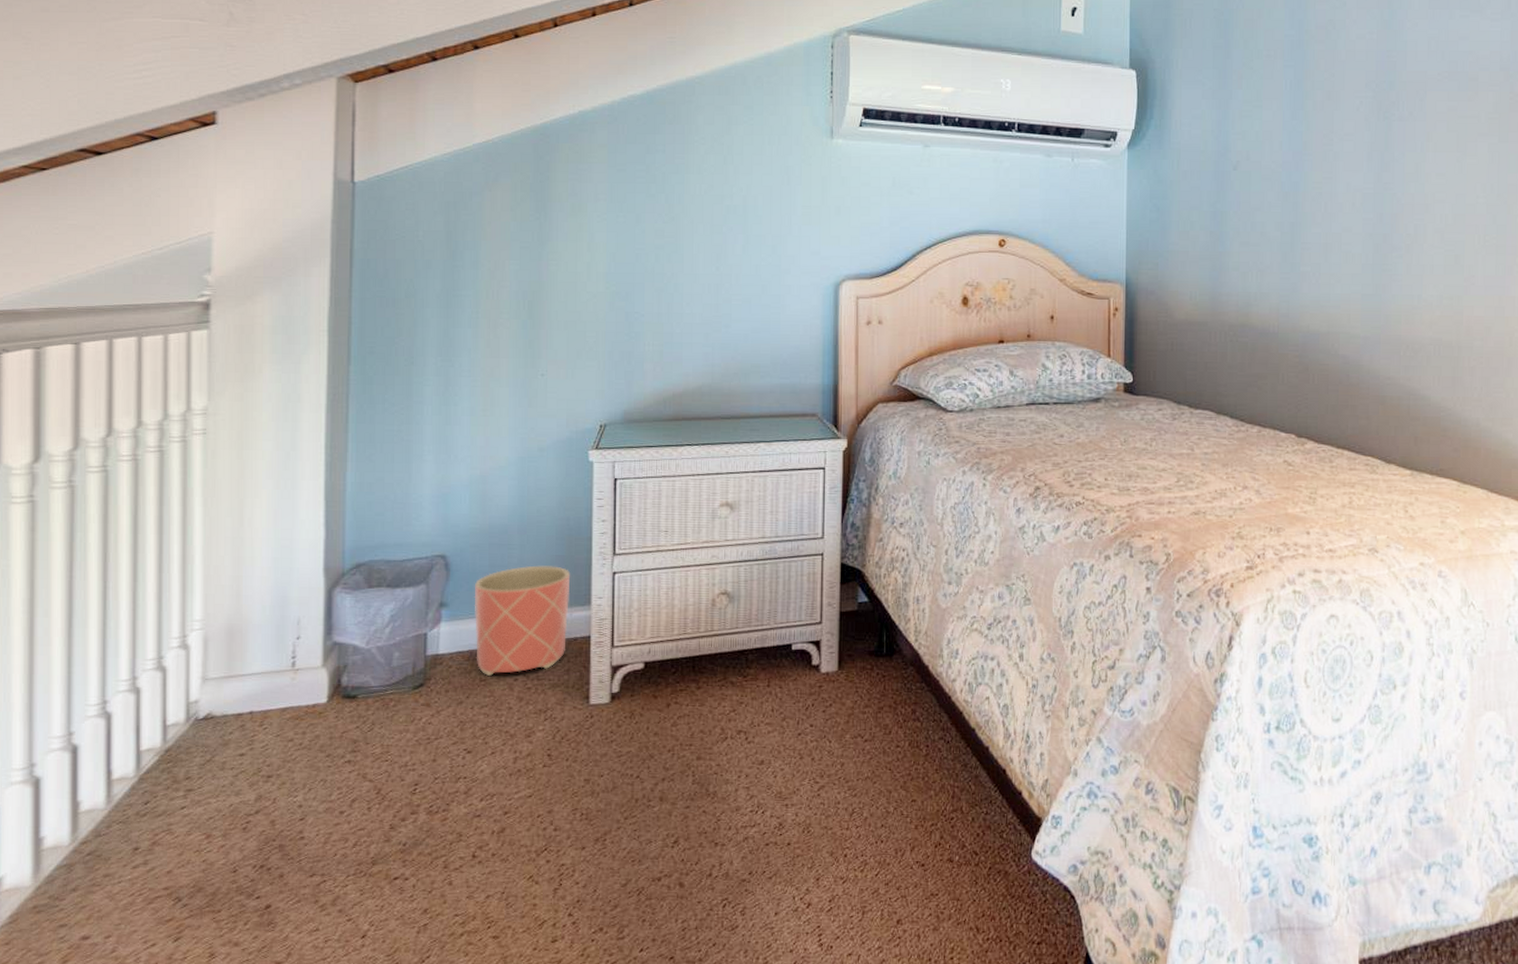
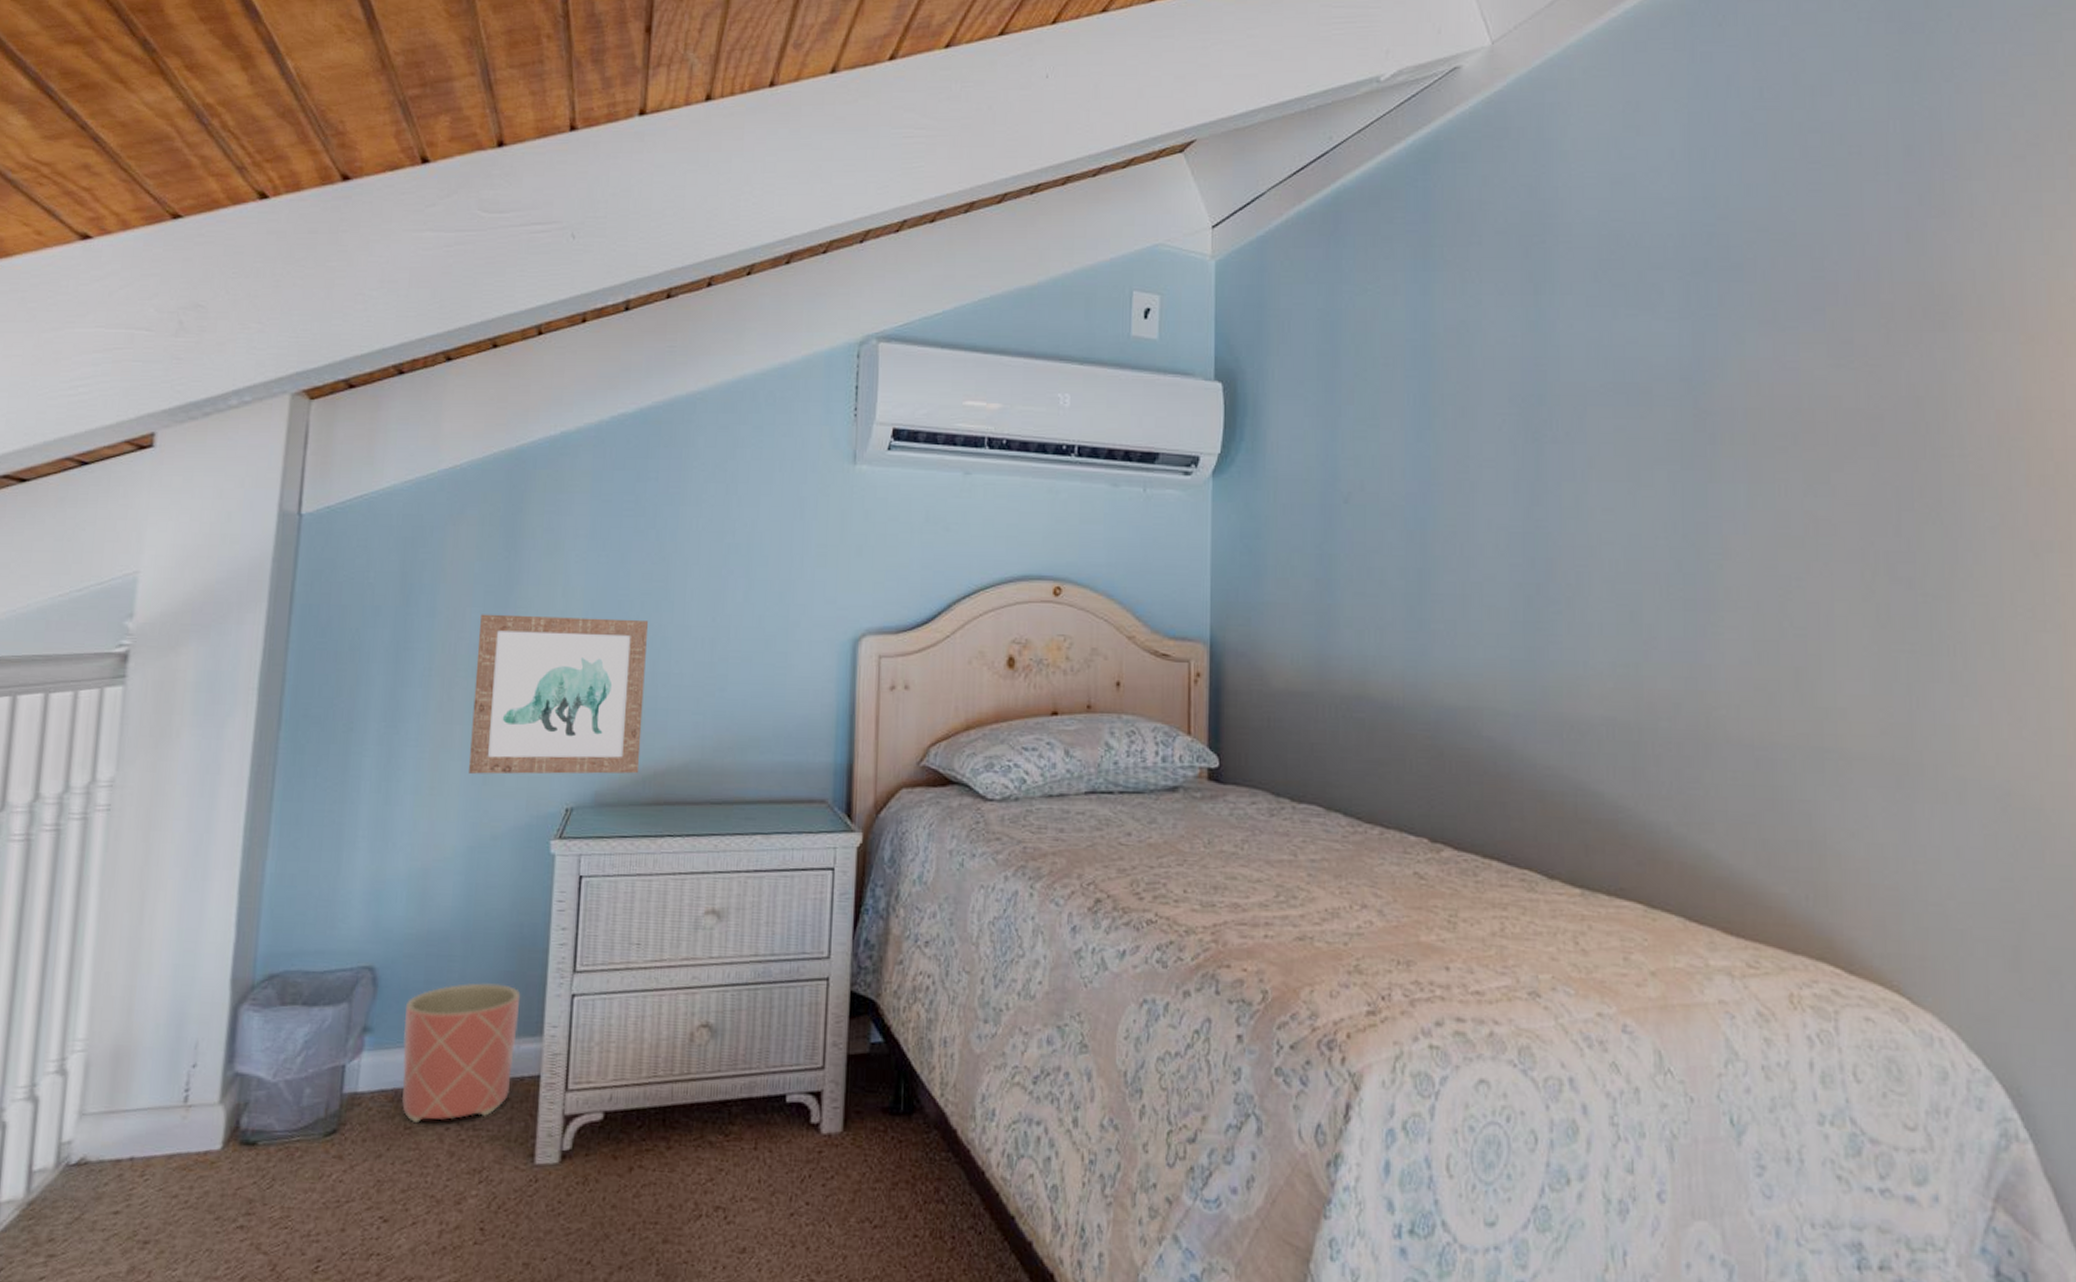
wall art: none [516,266,662,398] -> present [469,614,648,775]

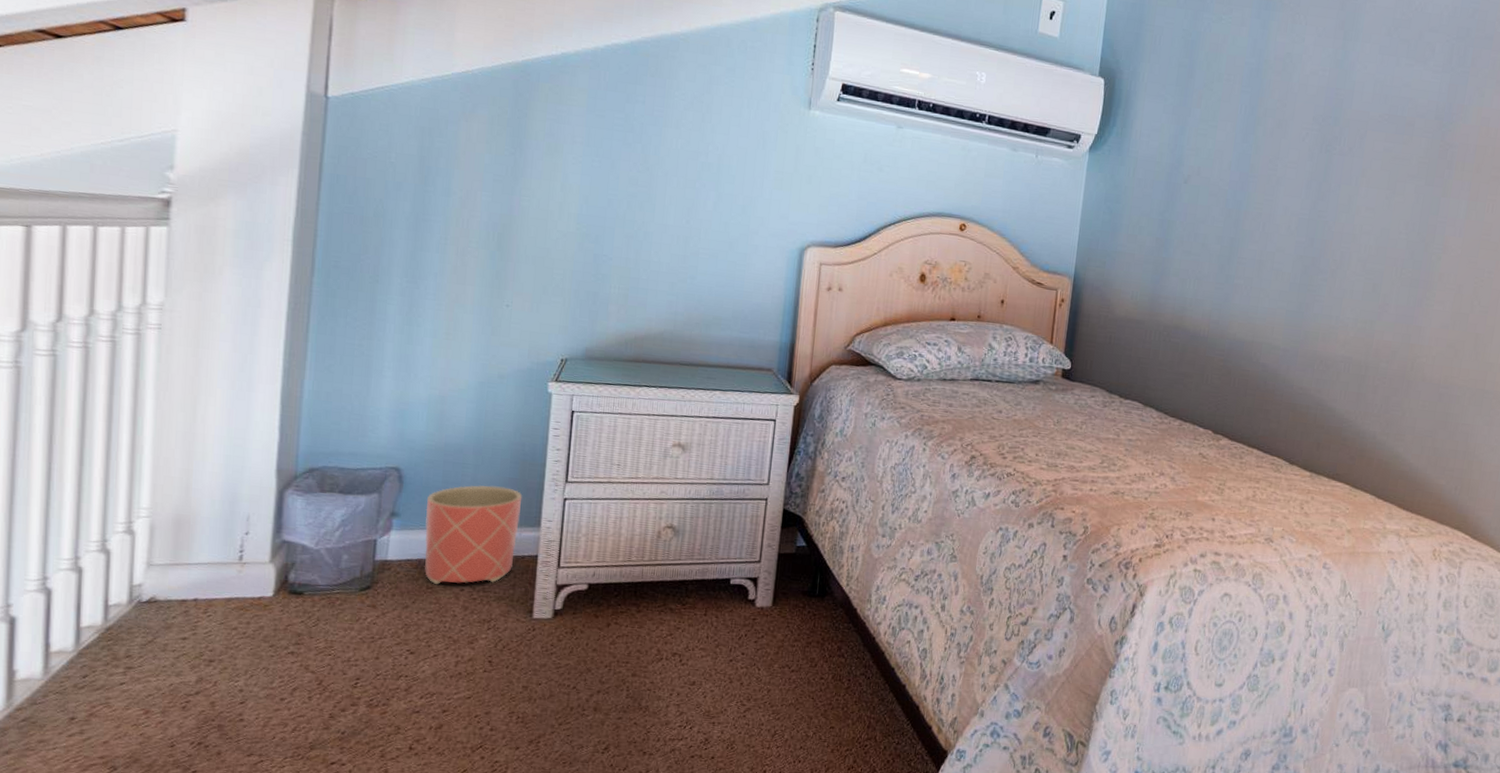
wall art: present [469,614,648,775] -> none [480,198,633,337]

